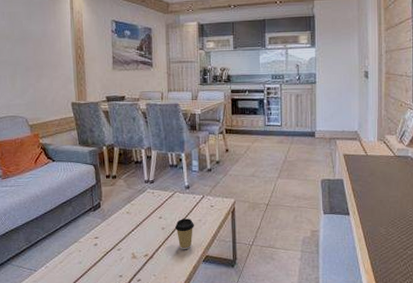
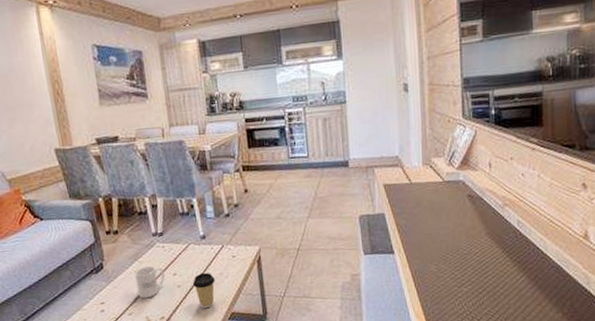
mug: none [126,209,152,236] -> present [135,266,165,298]

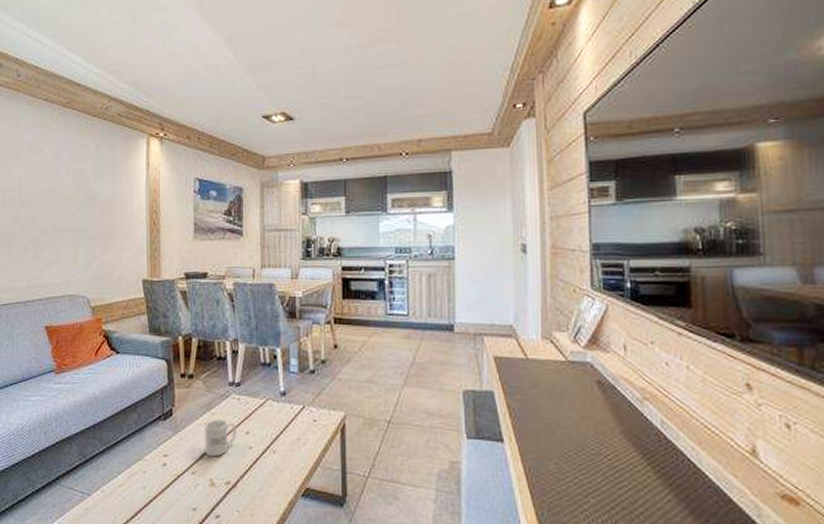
coffee cup: present [193,272,215,309] -> none [266,435,291,479]

